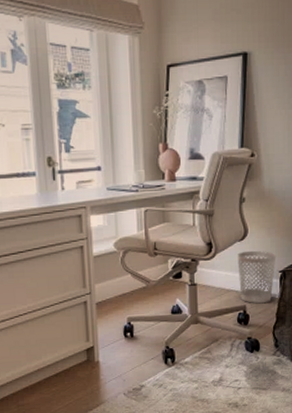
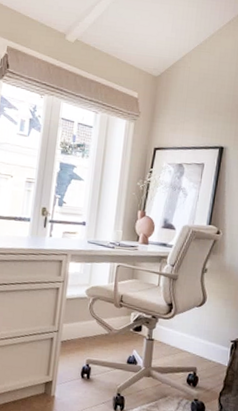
wastebasket: present [237,250,277,304] -> none [192,316,230,369]

